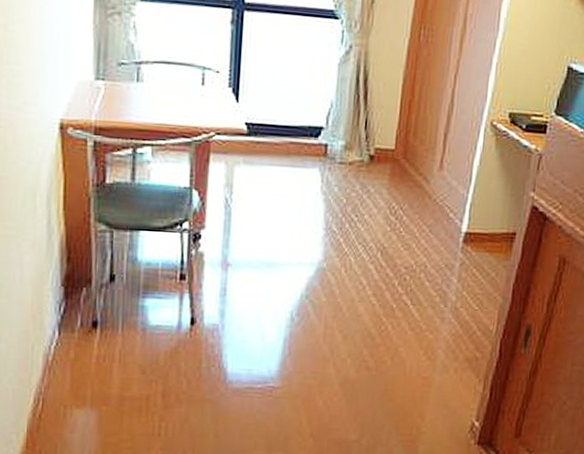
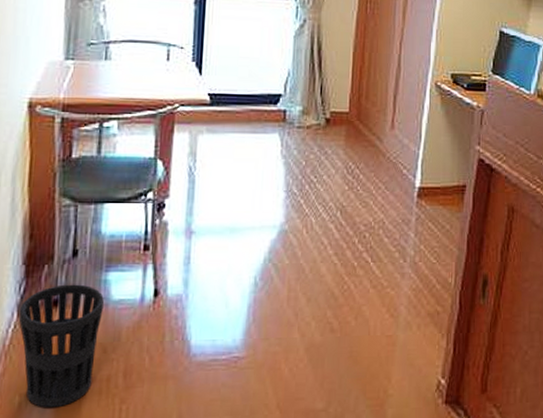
wastebasket: none [60,307,143,421] -> present [18,284,105,408]

